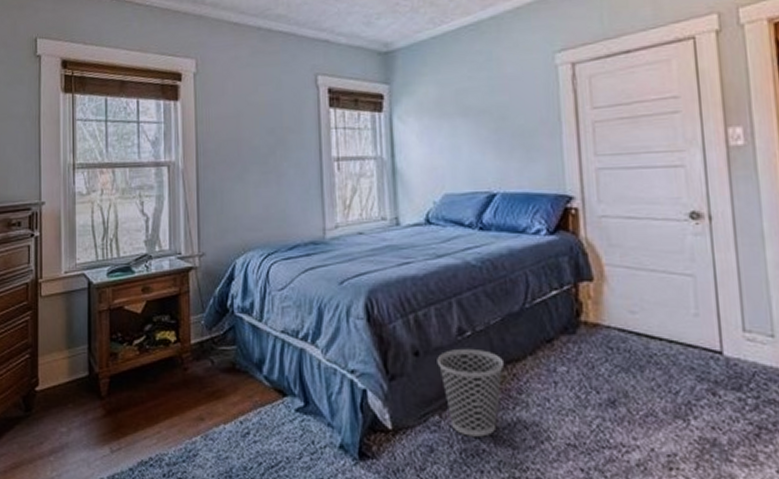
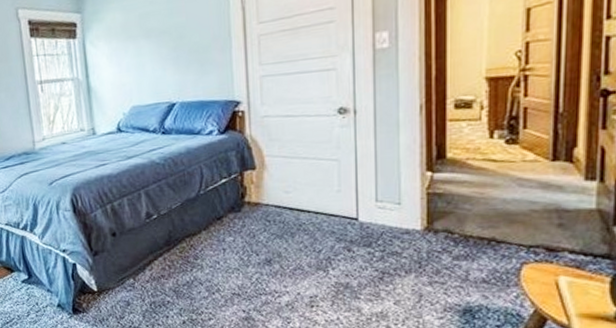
wastebasket: present [437,348,505,437] -> none [130,227,184,293]

